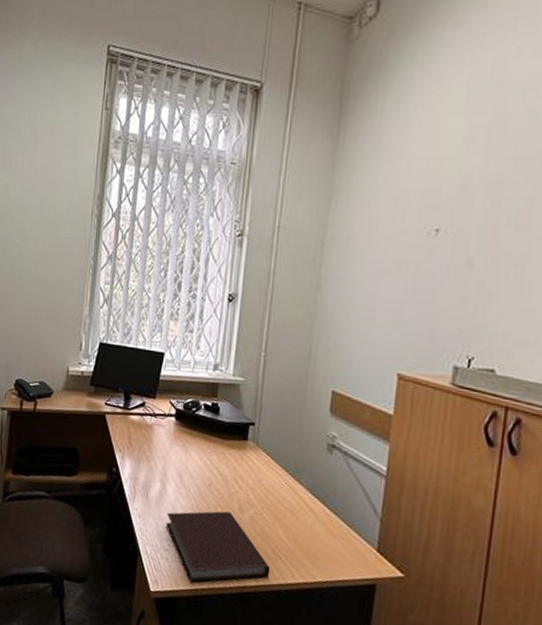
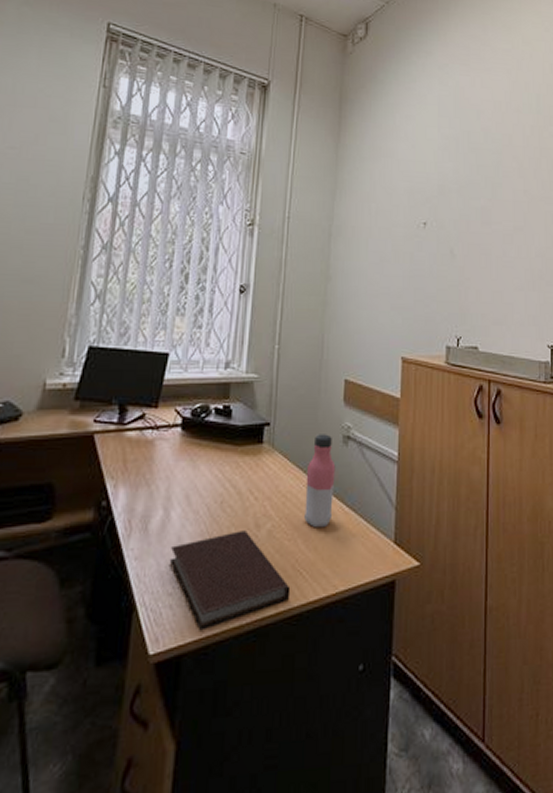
water bottle: none [285,439,319,524] -> present [304,434,336,528]

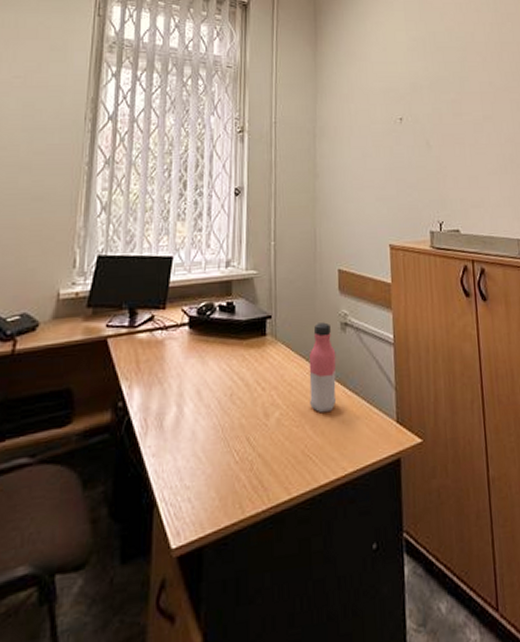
notebook: present [169,530,291,631] -> none [185,420,302,522]

